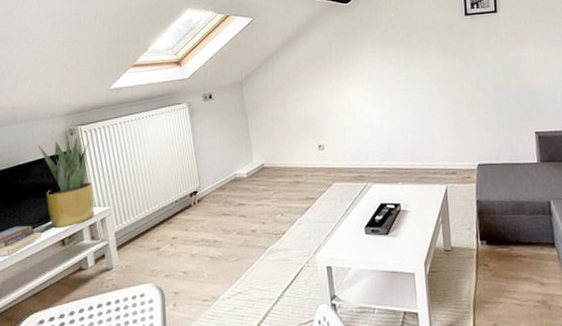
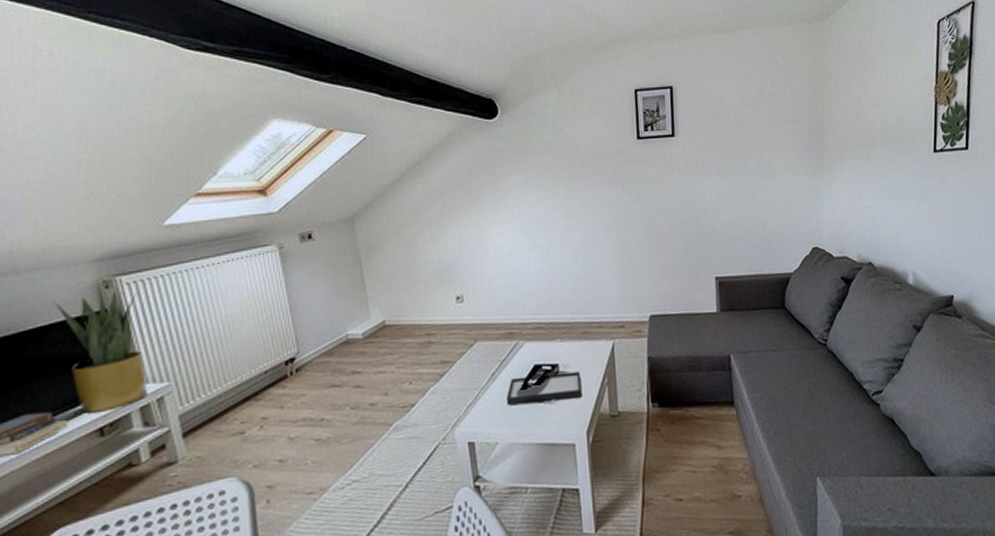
tray: none [357,210,421,238] -> present [506,371,583,406]

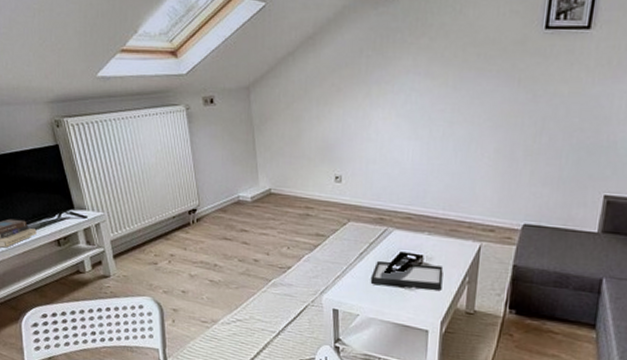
planter: present [54,289,148,413] -> none [23,129,89,227]

